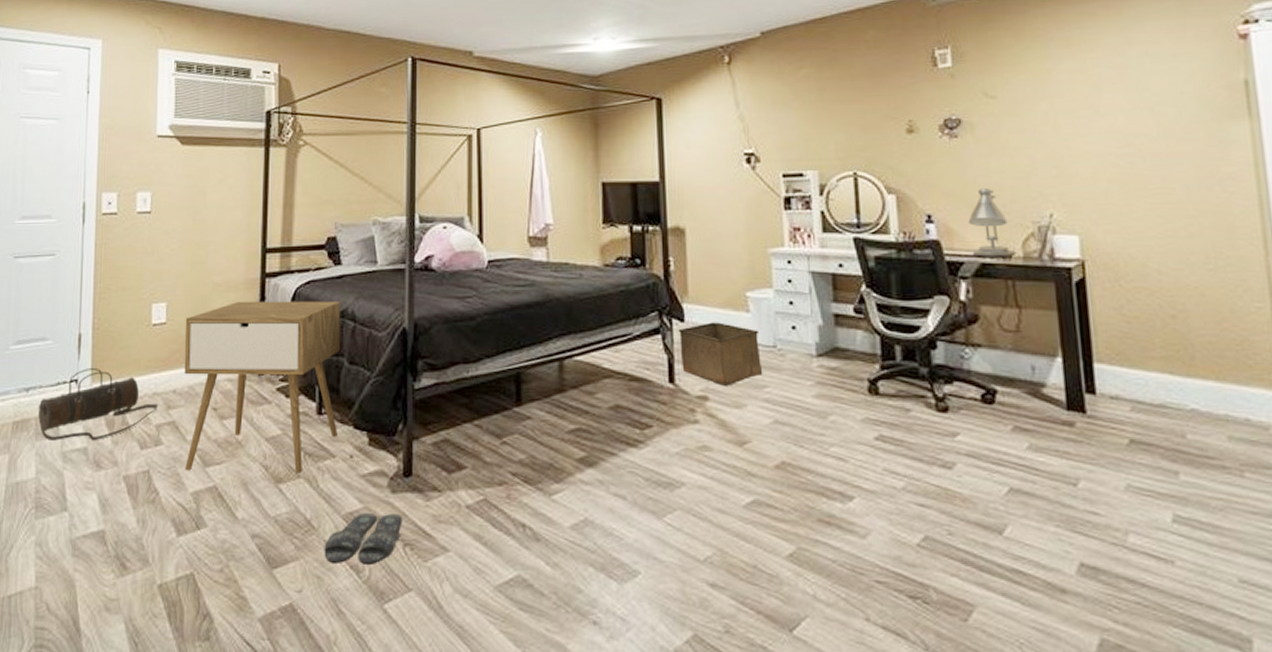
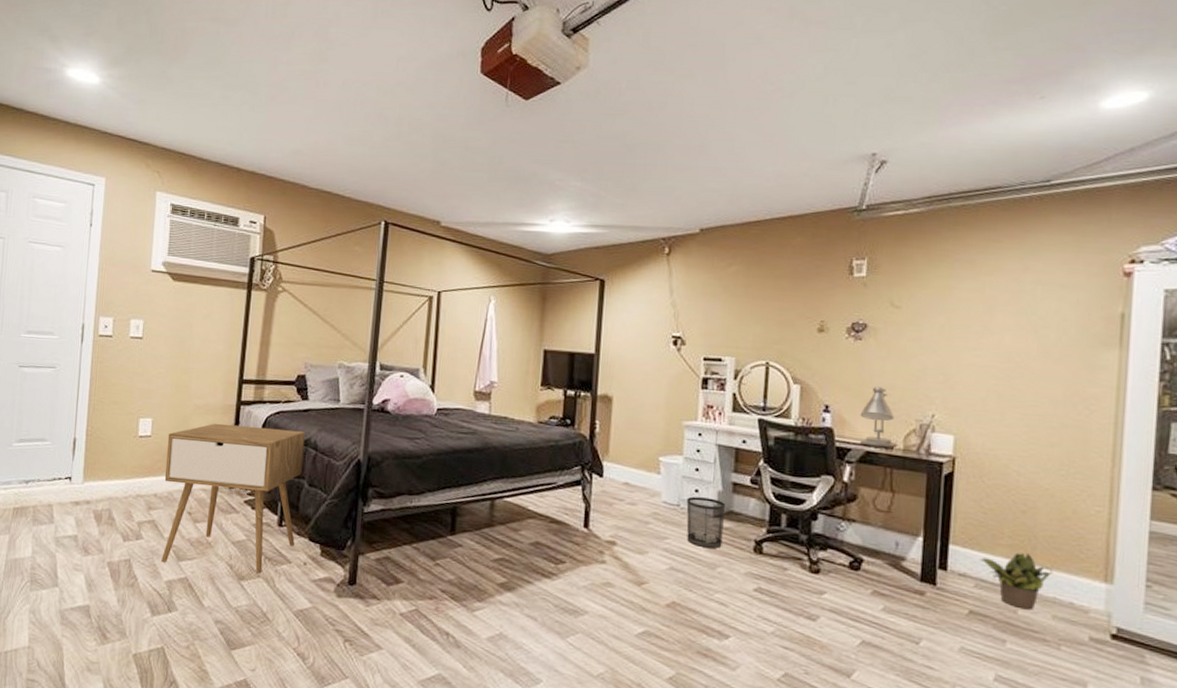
duffel bag: present [38,368,158,441] -> none [36,468,140,531]
slippers: present [324,513,402,564] -> none [276,611,345,654]
storage bin: present [678,322,763,386] -> none [596,479,667,535]
waste bin: none [783,335,831,393] -> present [686,496,725,549]
potted plant: none [1130,365,1220,432] -> present [979,553,1053,610]

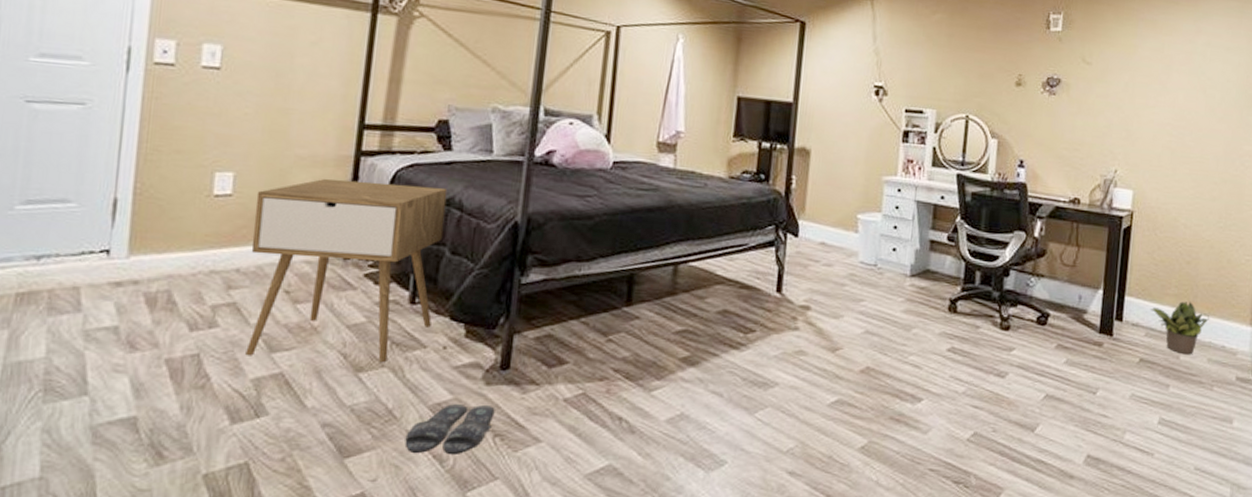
slippers: none [276,611,345,654] -> present [405,404,495,454]
waste bin: present [686,496,725,549] -> none [883,255,922,309]
desk lamp: present [859,387,898,448] -> none [1050,142,1084,203]

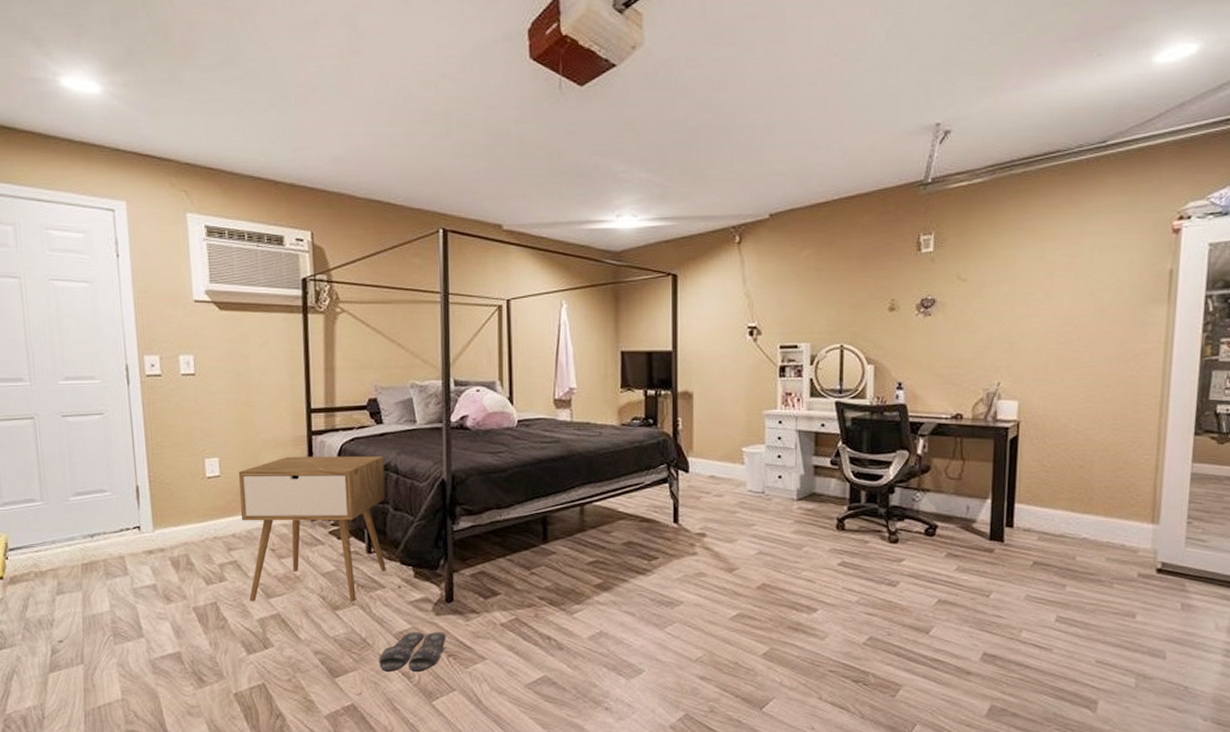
potted plant: present [1149,301,1210,355] -> none [1041,505,1107,555]

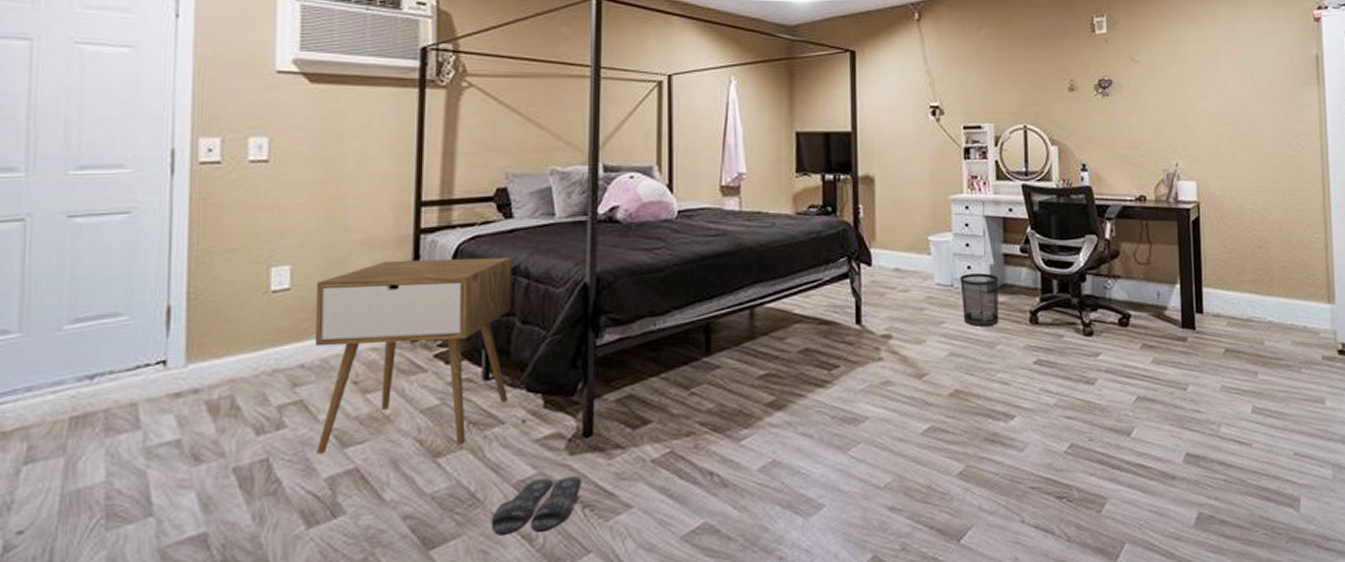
waste bin: none [771,483,808,530] -> present [960,273,999,327]

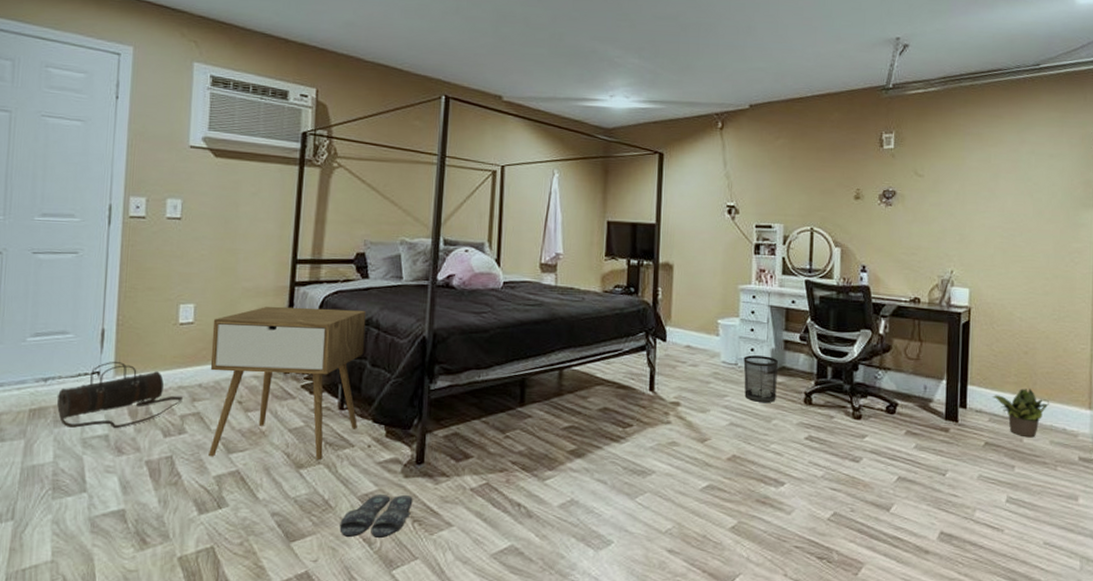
duffel bag: none [107,346,280,436] -> present [57,362,183,429]
potted plant: none [1228,286,1289,340] -> present [991,389,1050,438]

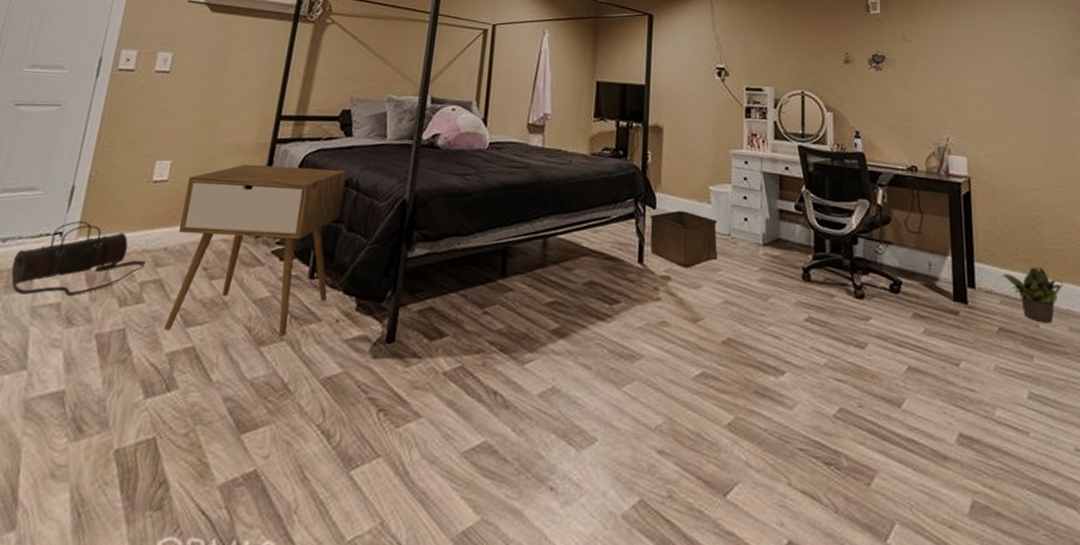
slippers: present [339,495,413,538] -> none [296,378,380,430]
storage bin: none [660,343,725,395] -> present [649,210,718,268]
waste bin: present [743,355,778,402] -> none [737,225,773,278]

